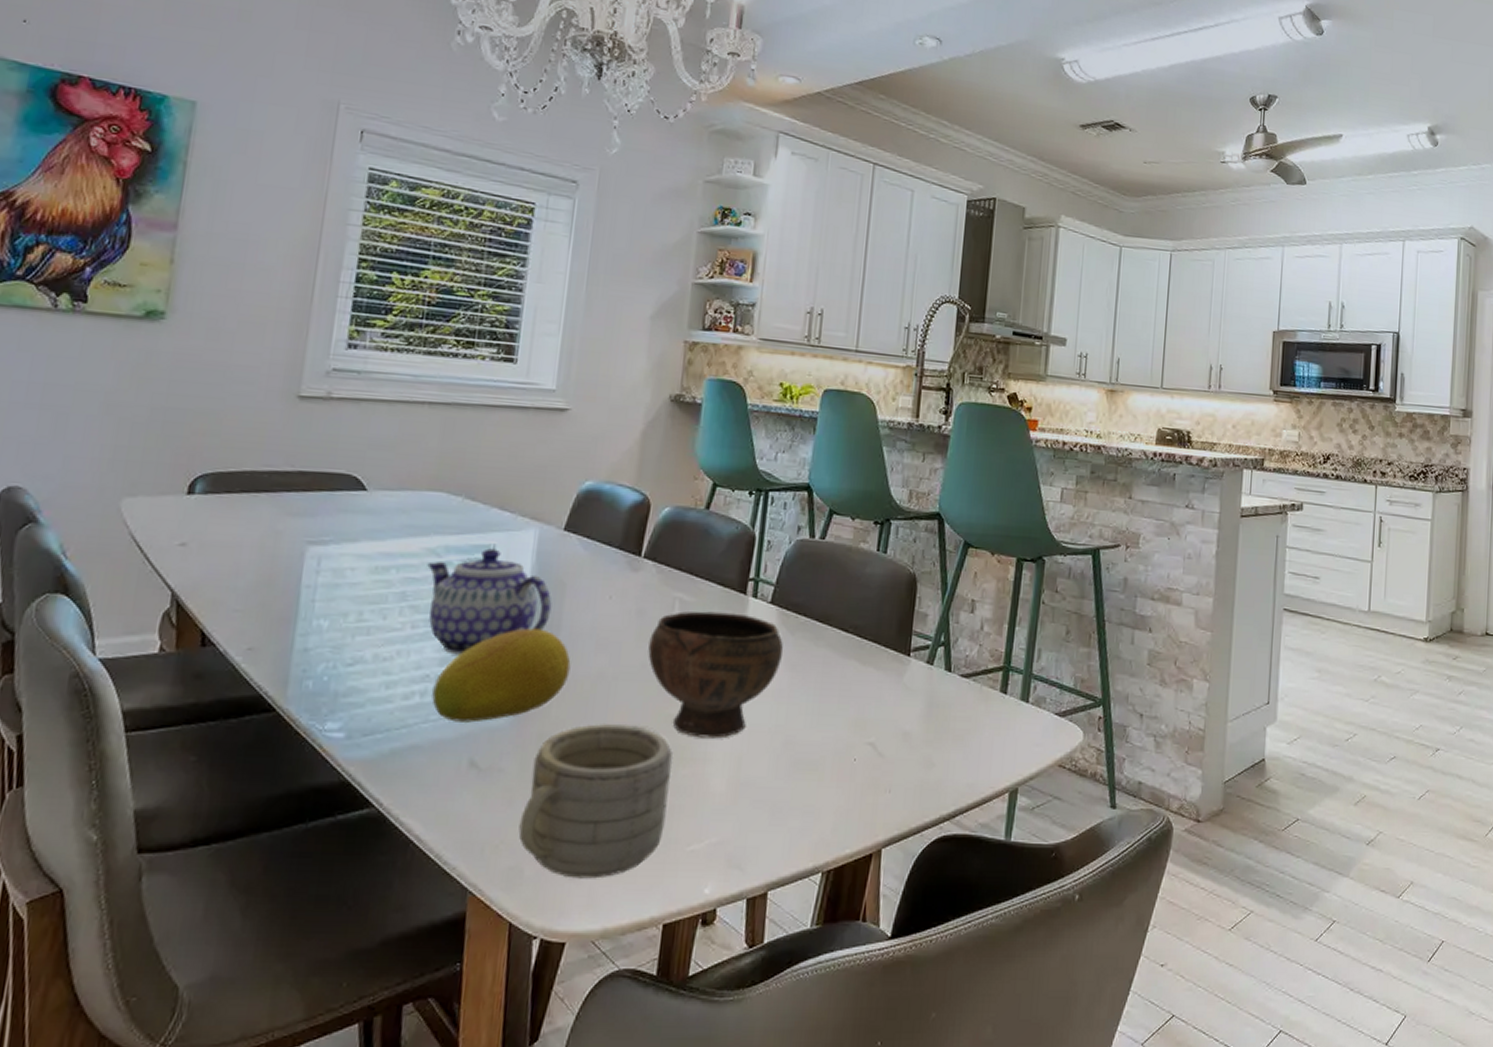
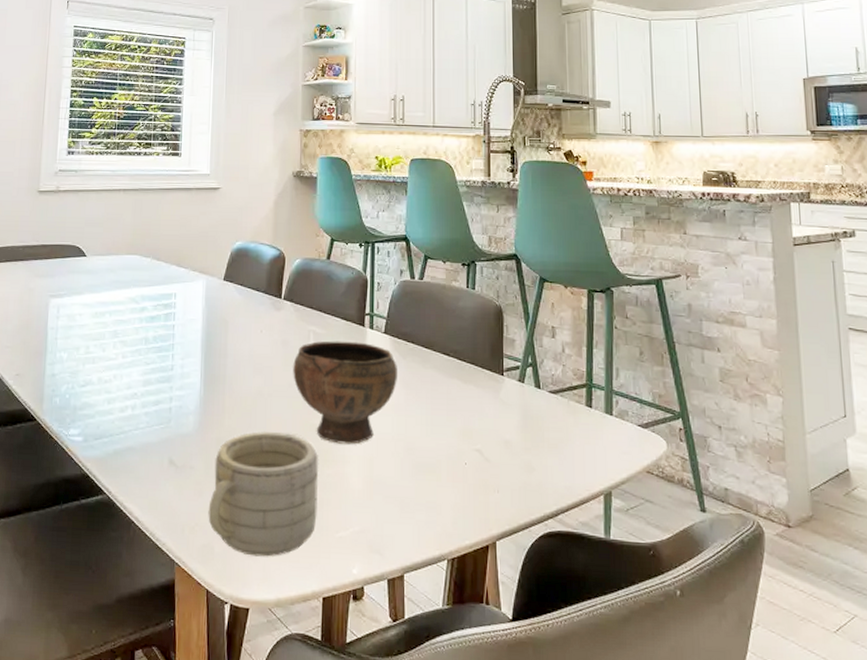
teapot: present [427,548,552,655] -> none [130,296,219,378]
fruit: present [432,628,571,723] -> none [140,356,236,430]

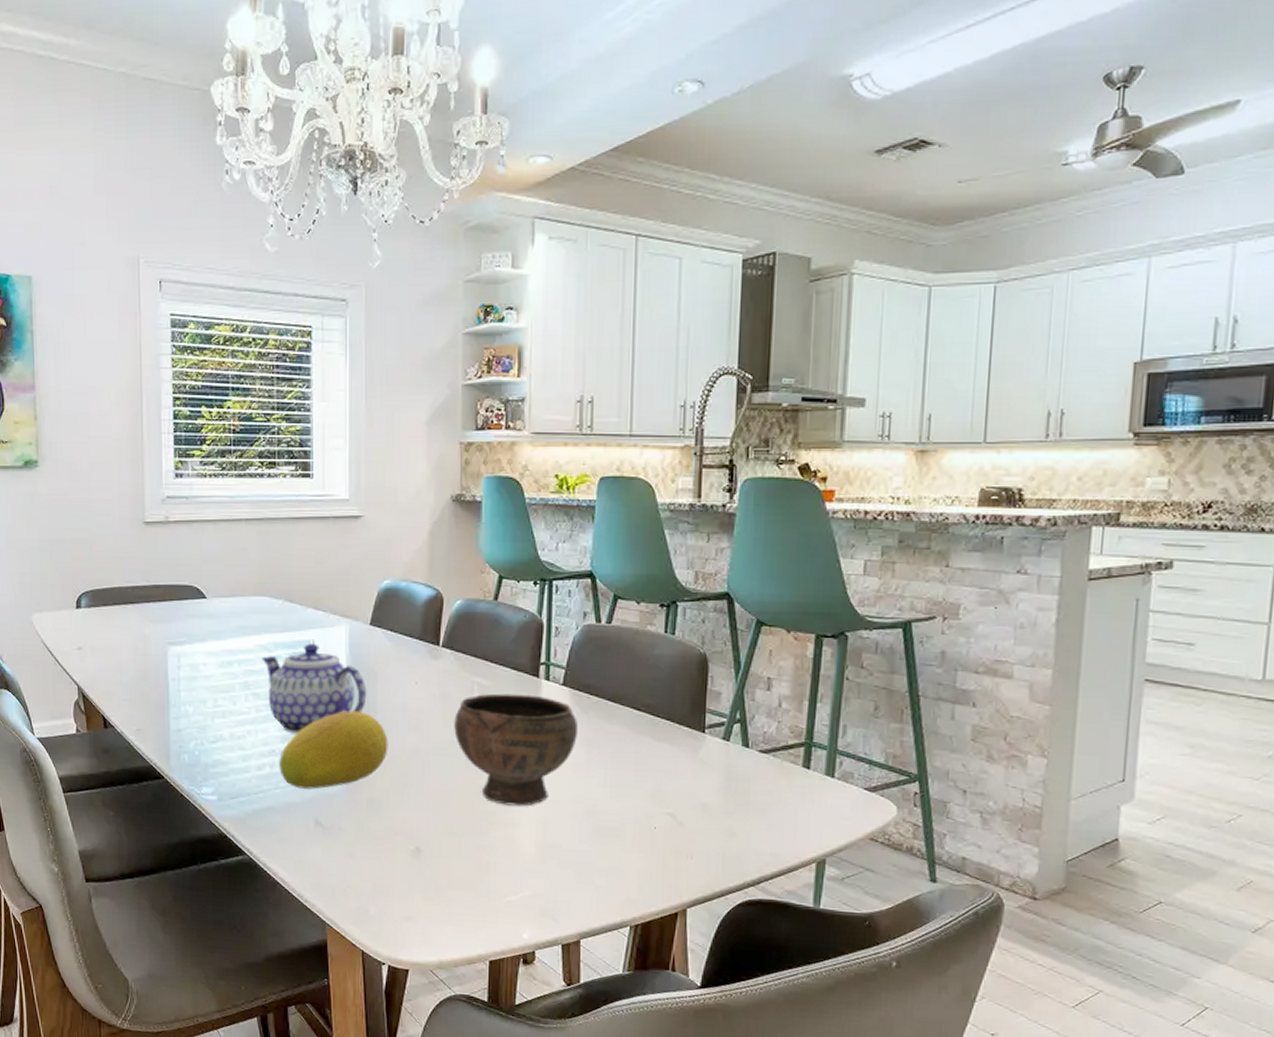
teapot: none [130,296,219,378] -> present [262,643,367,734]
fruit: none [140,356,236,430] -> present [279,710,388,789]
mug: present [208,432,318,557] -> none [361,792,484,920]

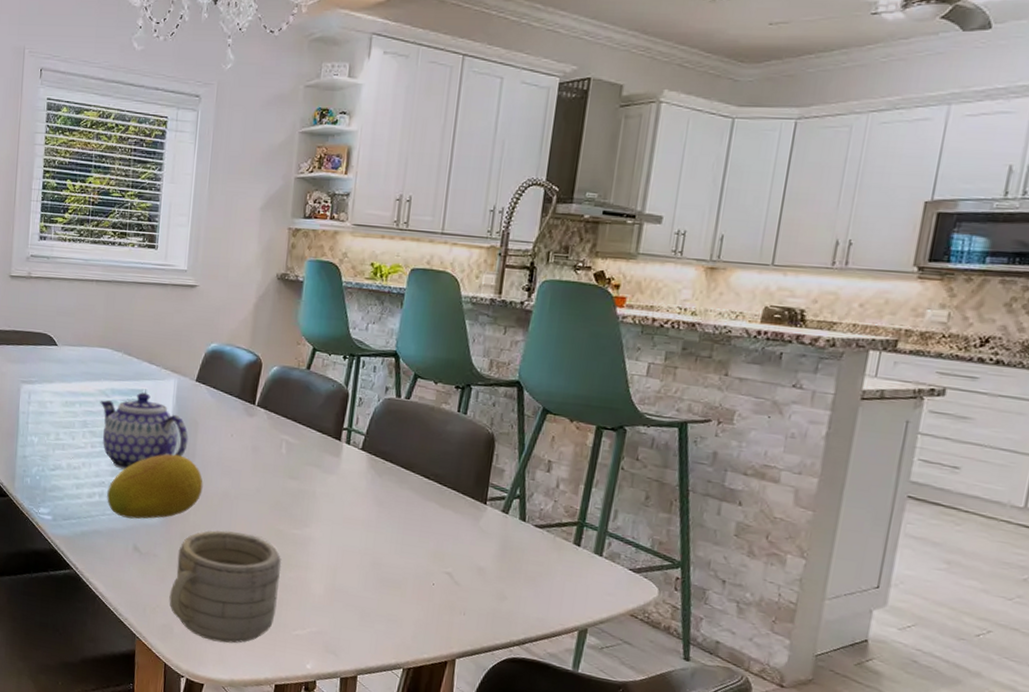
mug: none [361,792,484,920] -> present [169,530,281,644]
bowl: present [454,693,578,806] -> none [261,451,372,553]

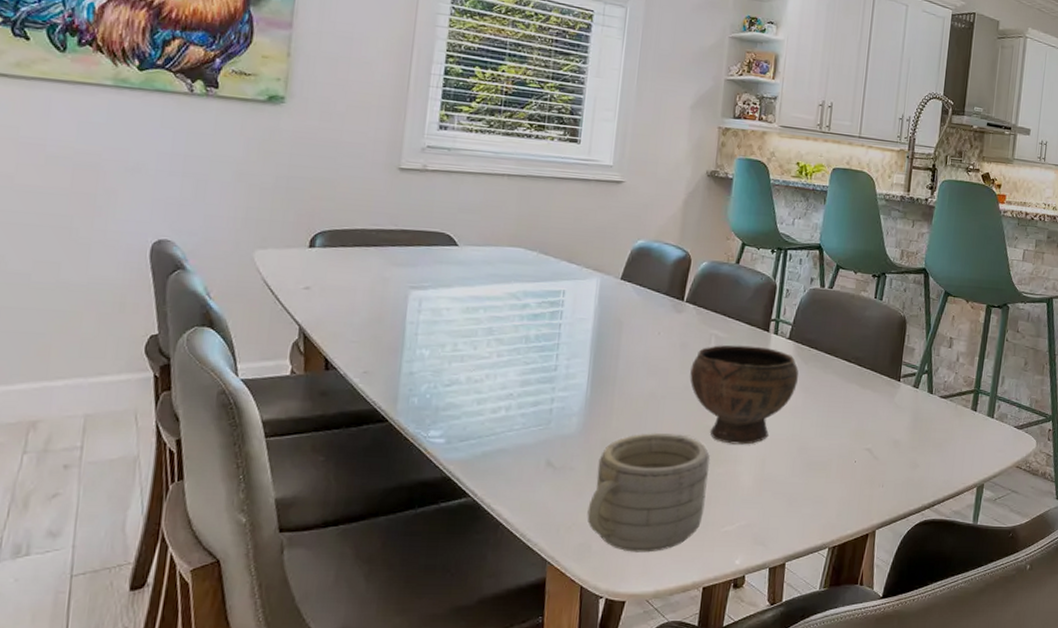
teapot: present [100,392,188,470] -> none [509,293,612,378]
fruit: present [107,454,203,519] -> none [515,357,628,431]
bowl: none [261,451,372,553] -> present [690,345,799,445]

